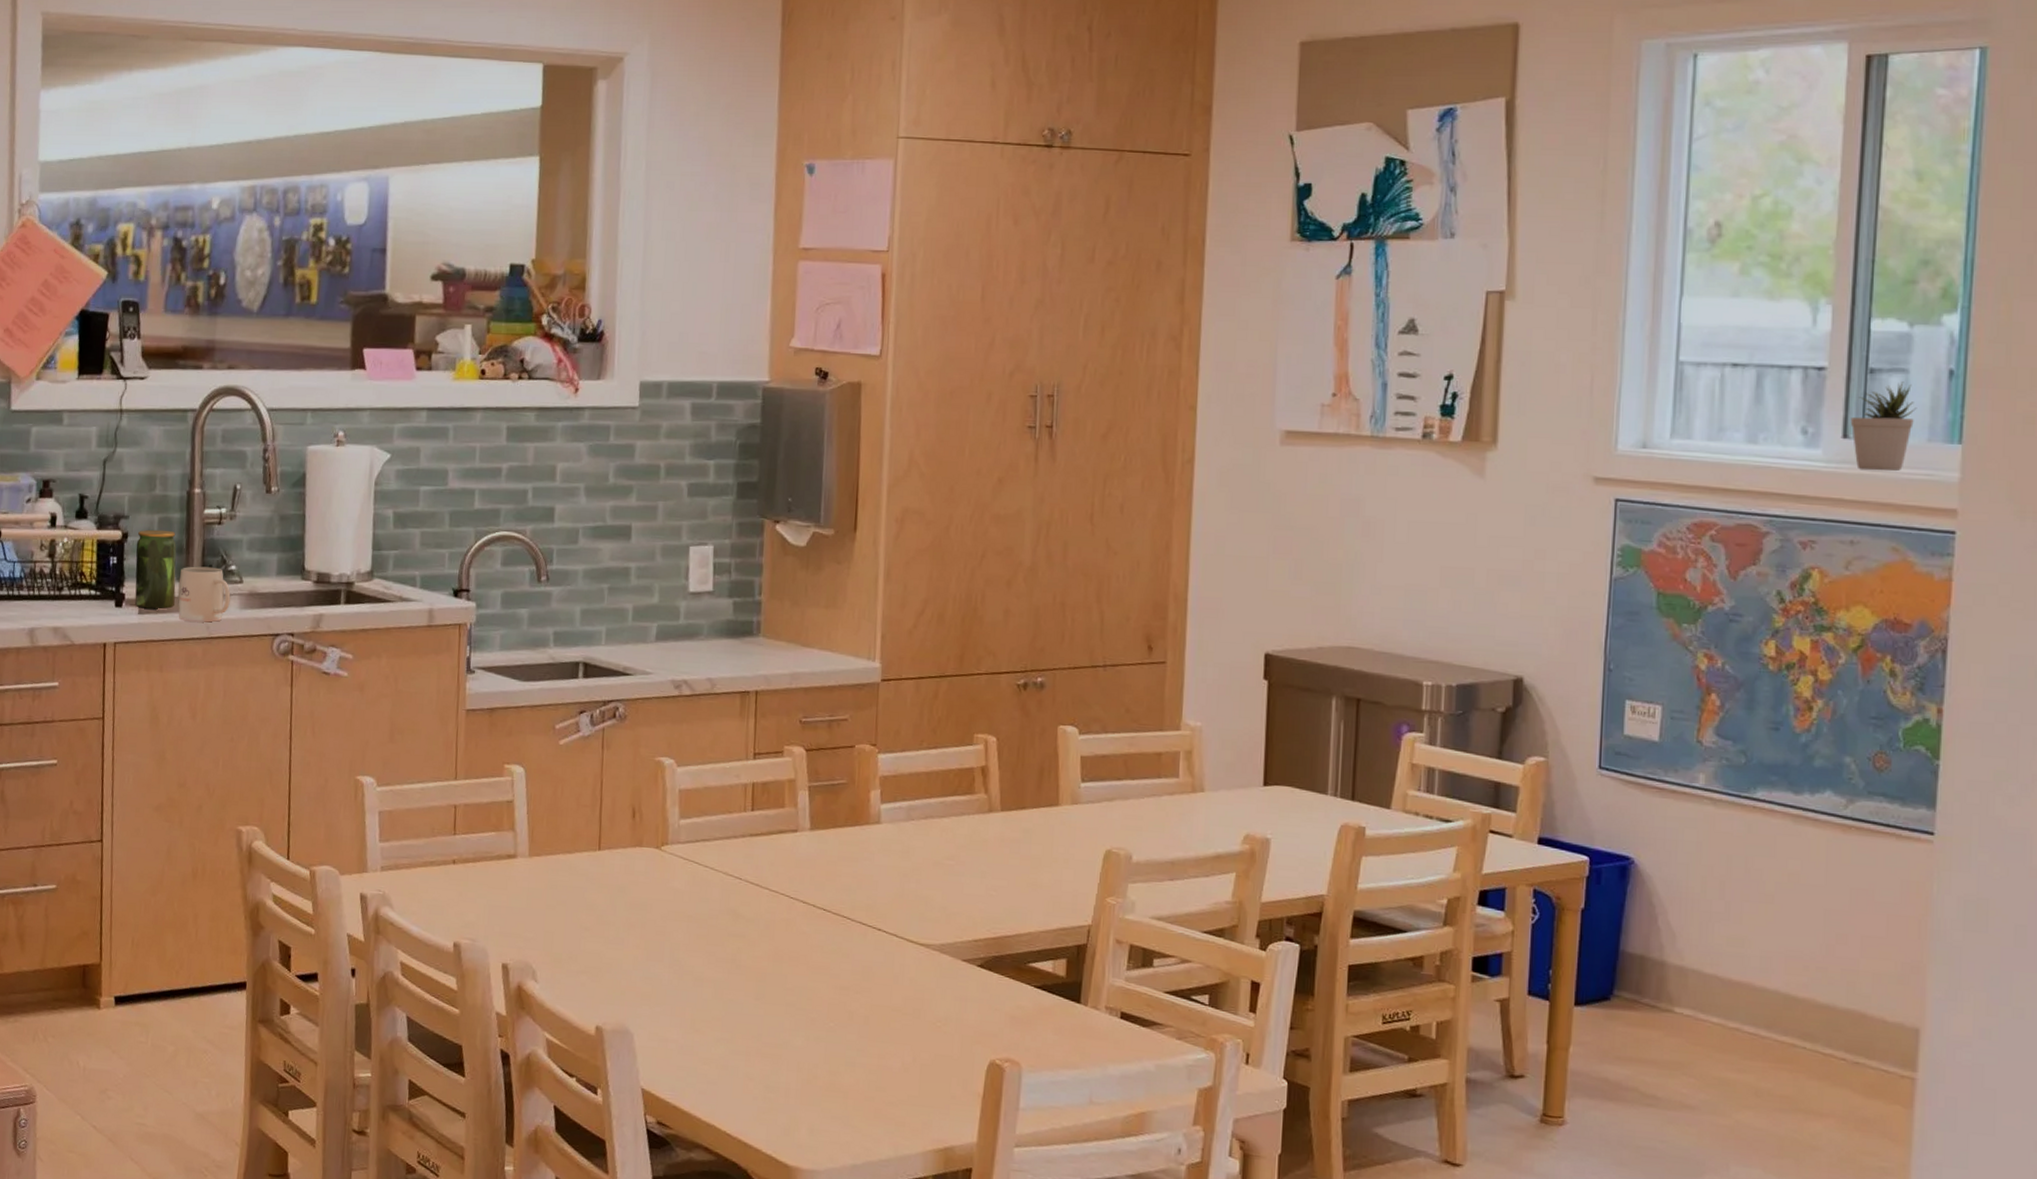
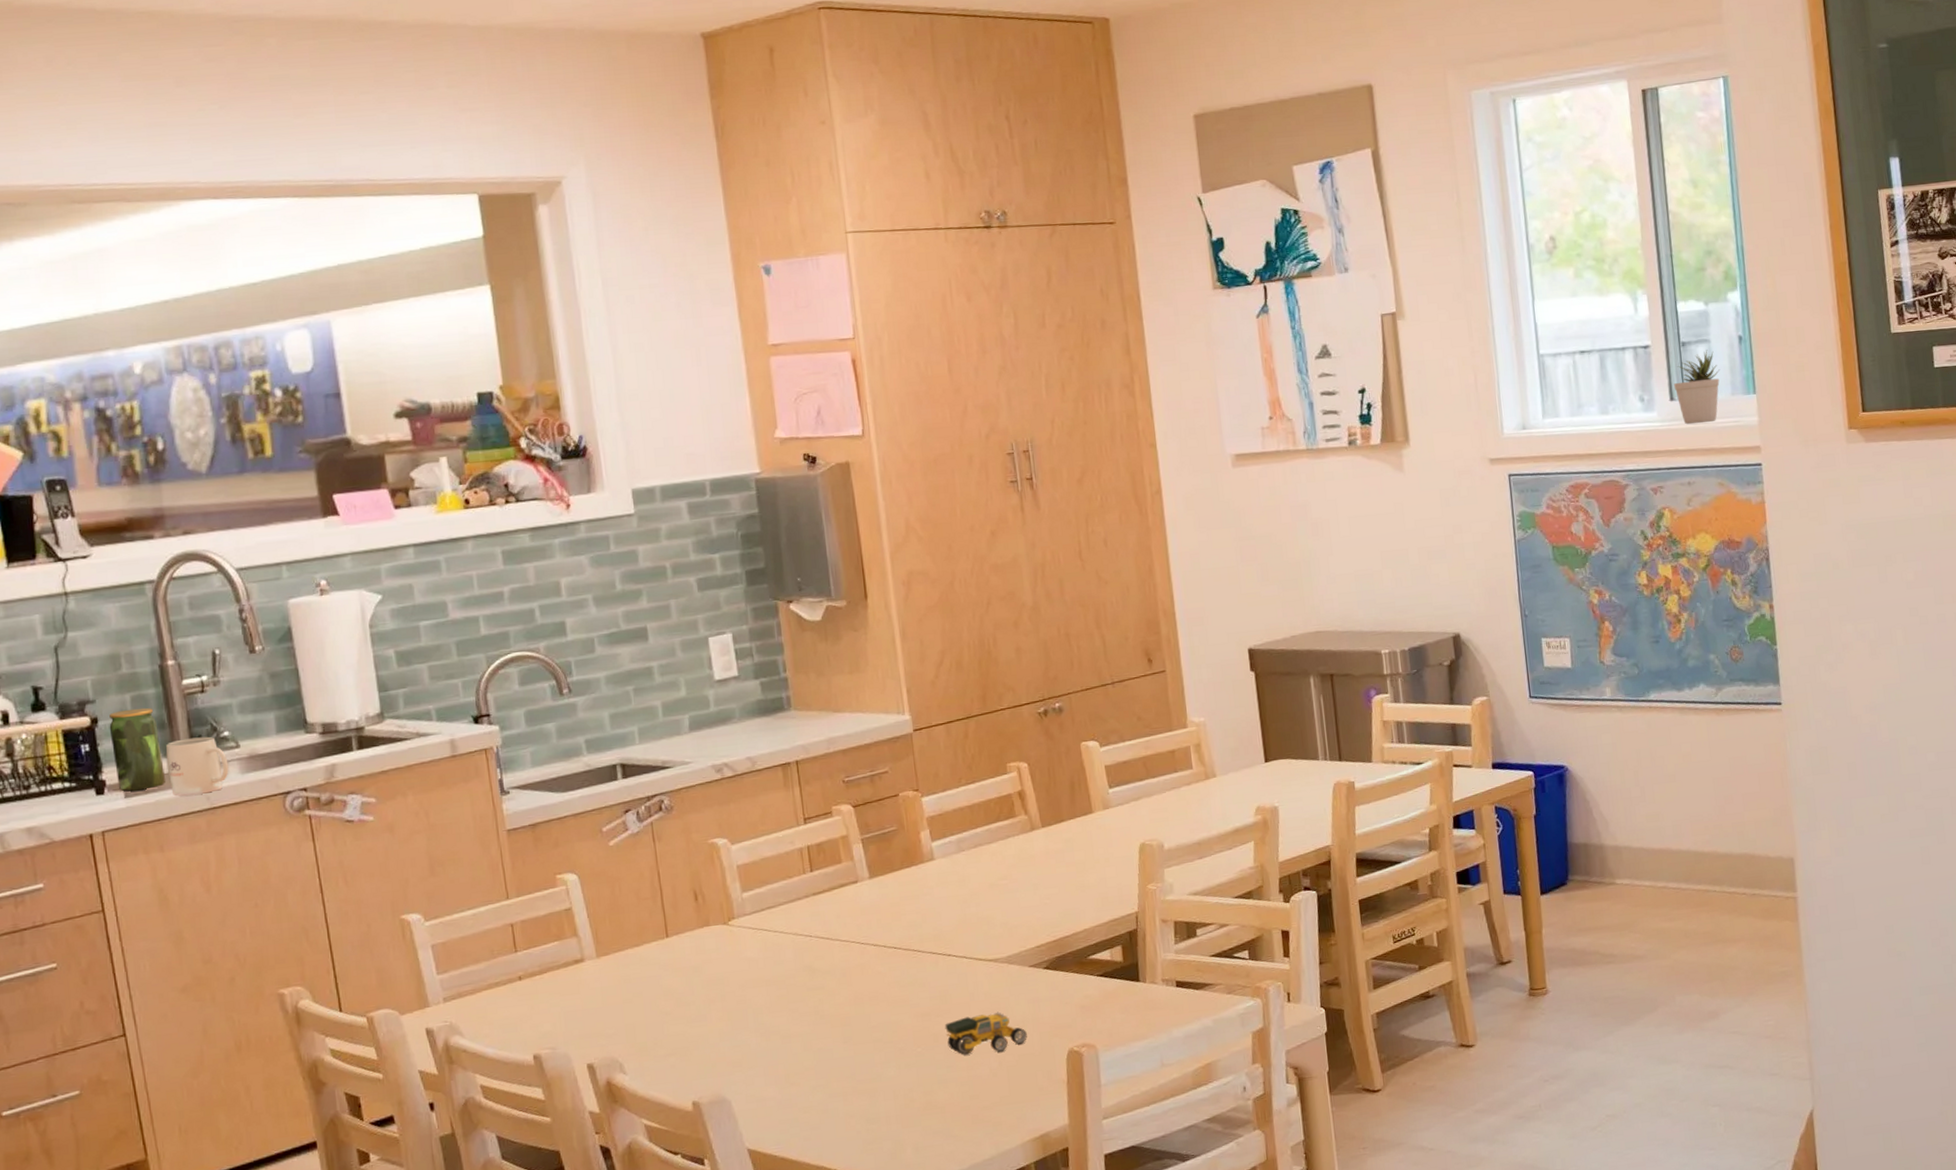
toy truck: none [862,1000,948,1047] -> present [944,1011,1027,1055]

